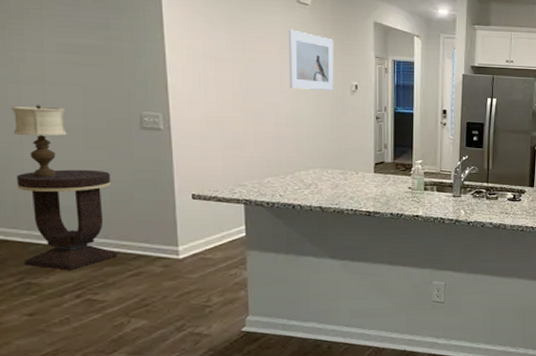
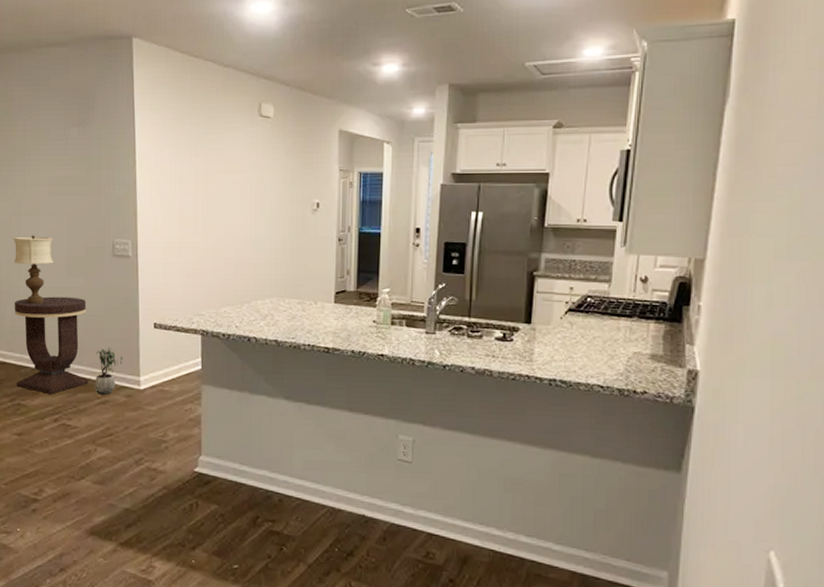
potted plant: none [124,219,158,267] -> present [94,347,123,395]
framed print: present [288,29,334,92] -> none [248,146,295,211]

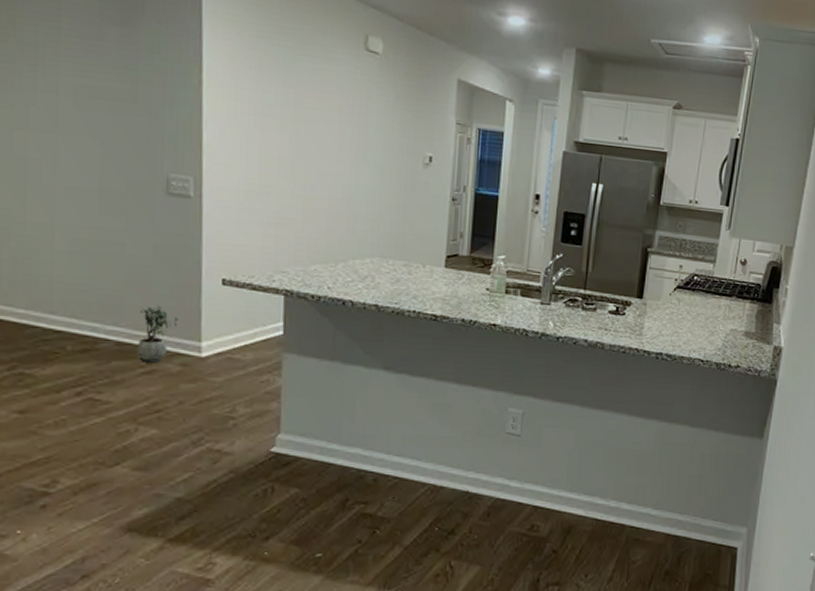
table lamp: present [14,235,54,304] -> none [16,157,79,247]
side table: present [14,296,89,394] -> none [16,238,129,361]

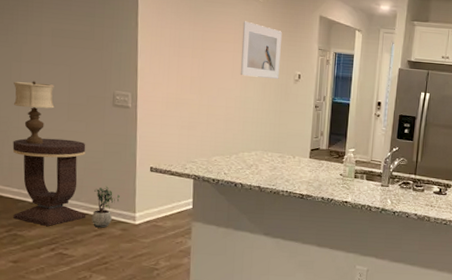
table lamp: none [16,157,79,247] -> present [14,81,55,144]
side table: none [16,238,129,361] -> present [12,138,86,226]
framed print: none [348,83,406,163] -> present [240,21,282,80]

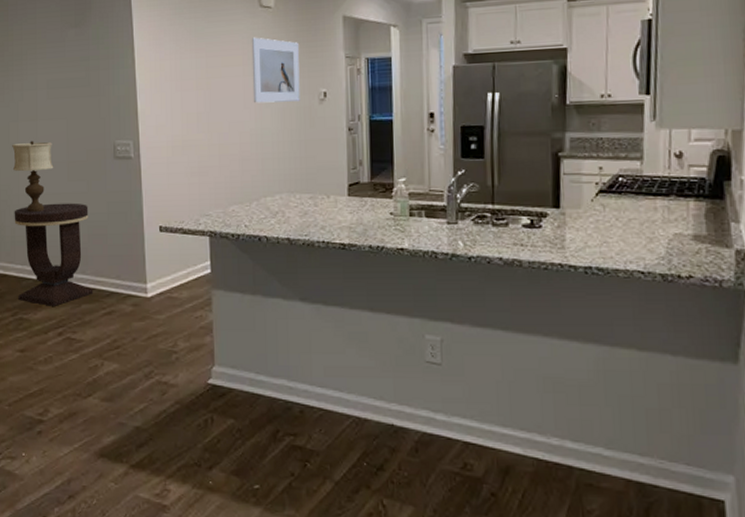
potted plant: present [91,186,120,228] -> none [99,253,128,305]

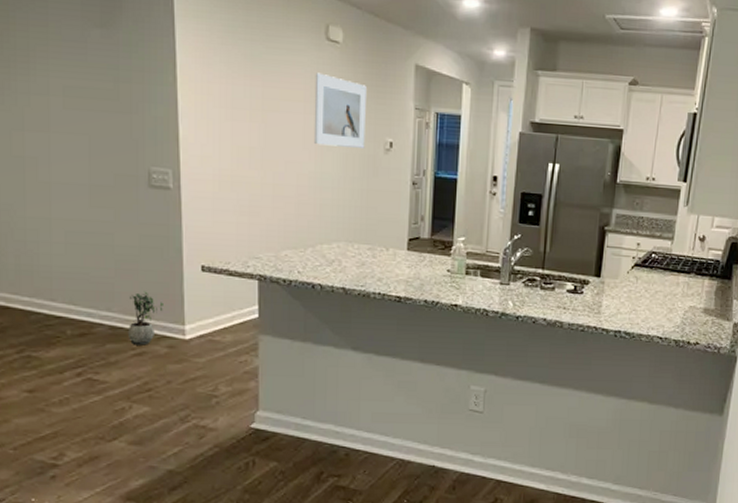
table lamp: present [12,141,54,212] -> none [15,155,72,239]
side table: present [14,203,94,306] -> none [19,230,121,344]
potted plant: none [99,253,128,305] -> present [127,291,163,345]

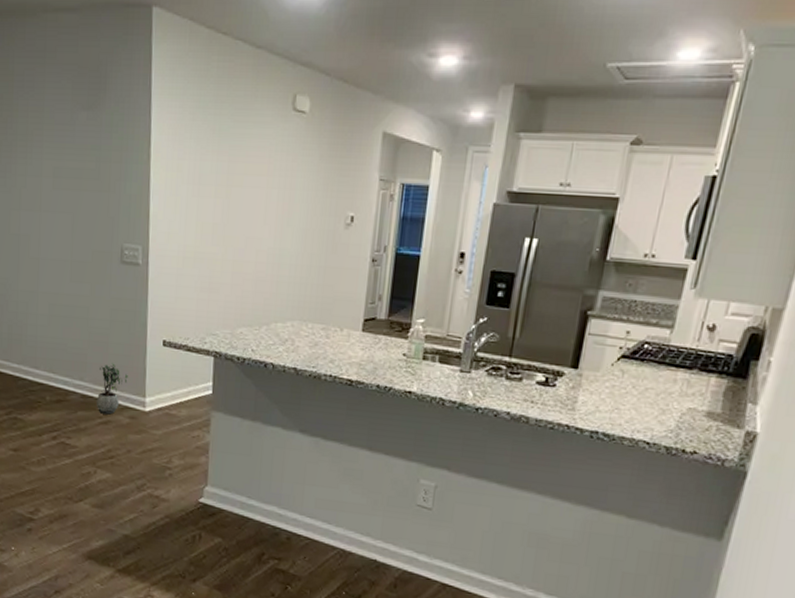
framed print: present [313,72,366,150] -> none [274,145,331,224]

